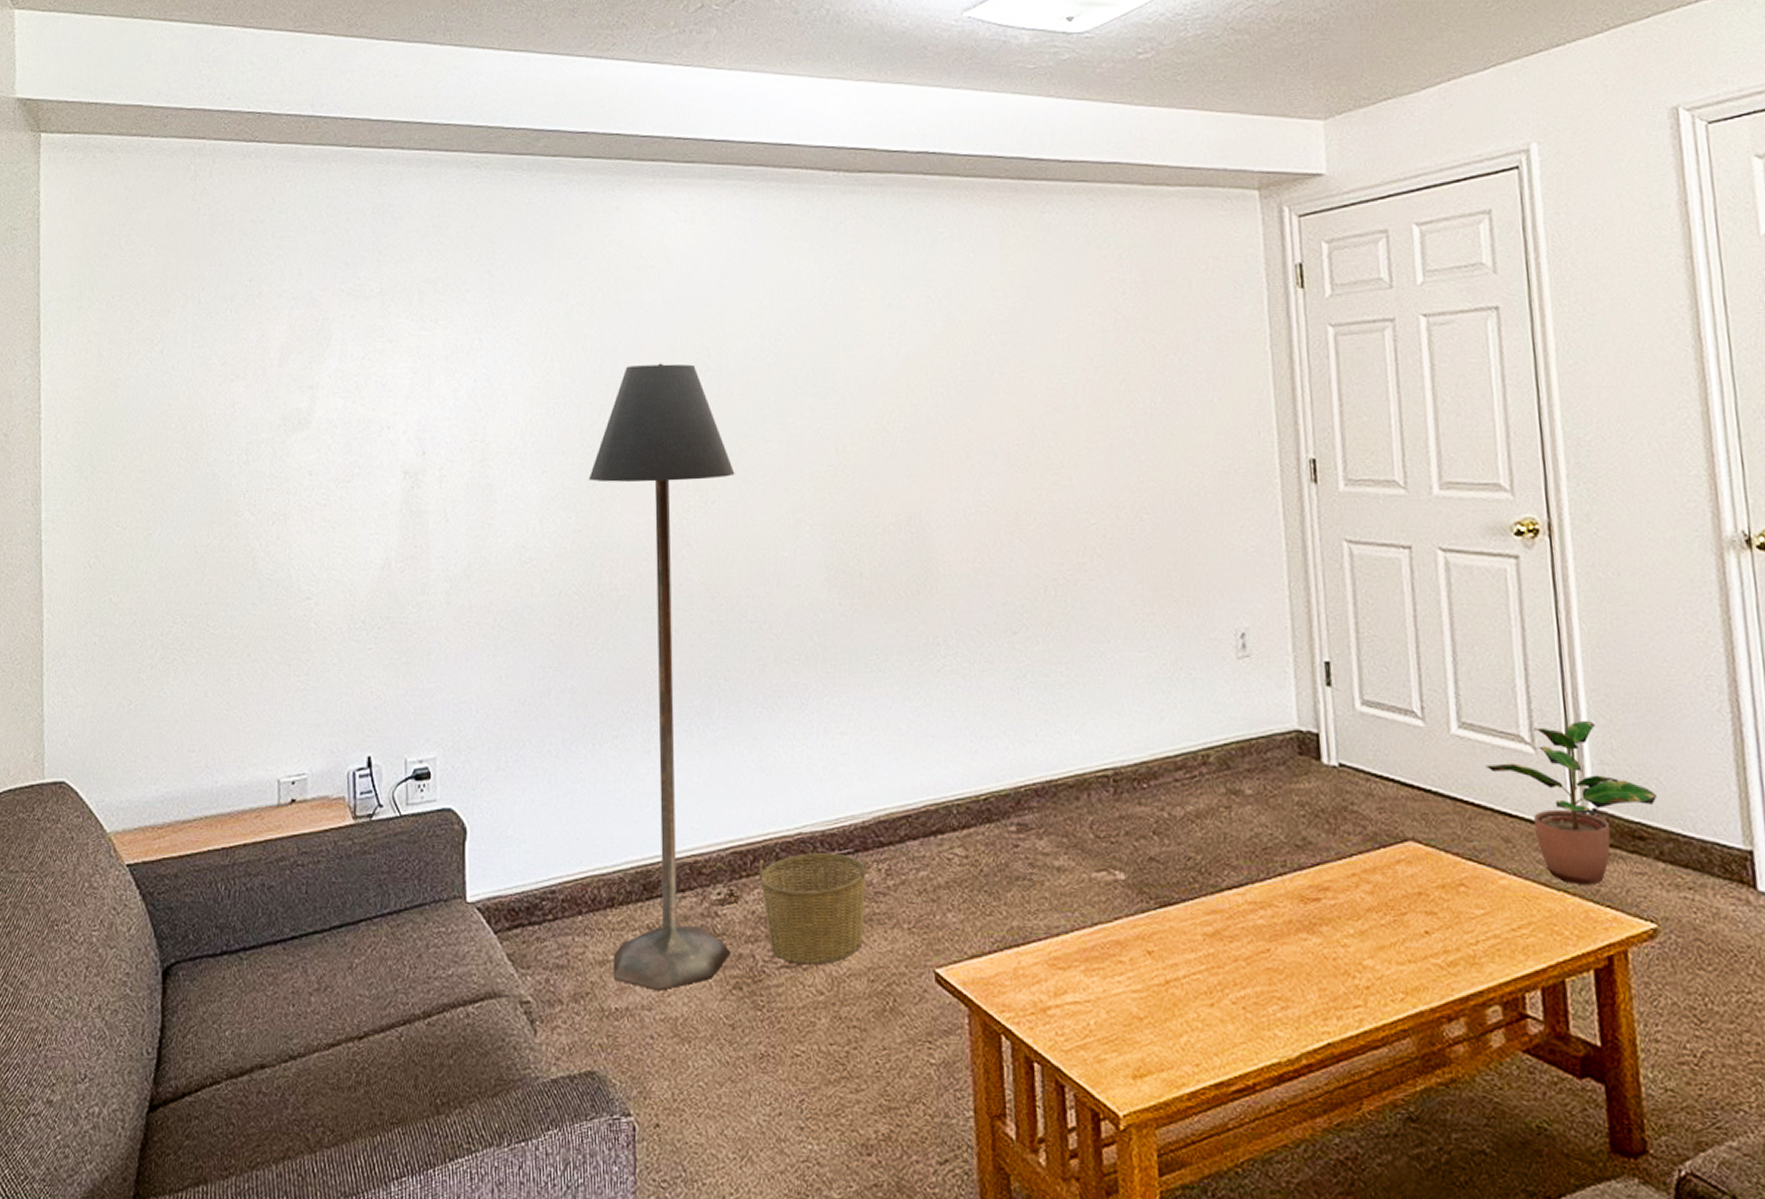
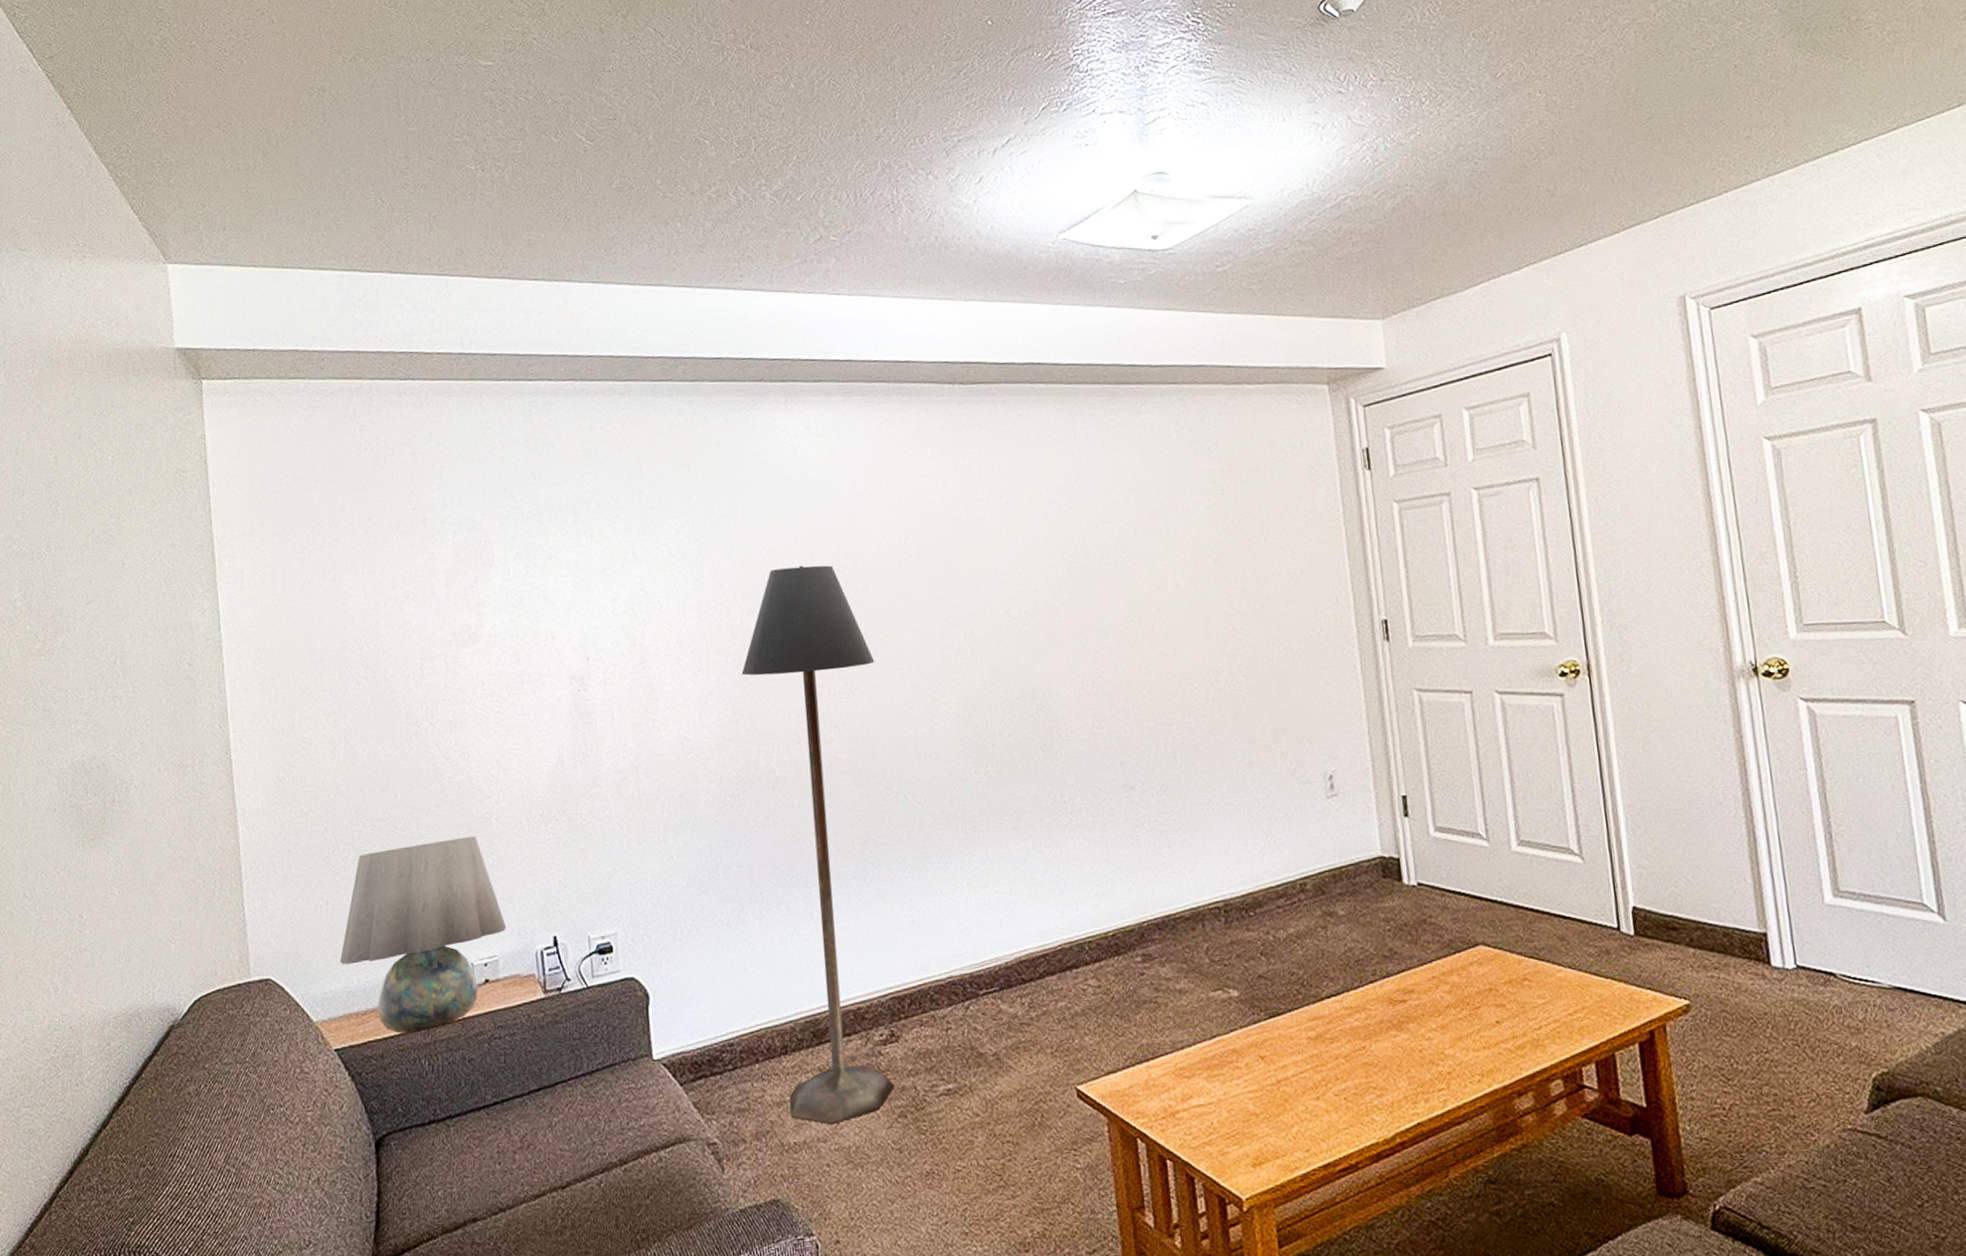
table lamp: none [139,640,318,852] -> present [339,836,507,1033]
basket: present [759,853,868,965] -> none [915,992,1012,1092]
potted plant: present [1485,720,1657,885] -> none [1541,831,1686,972]

